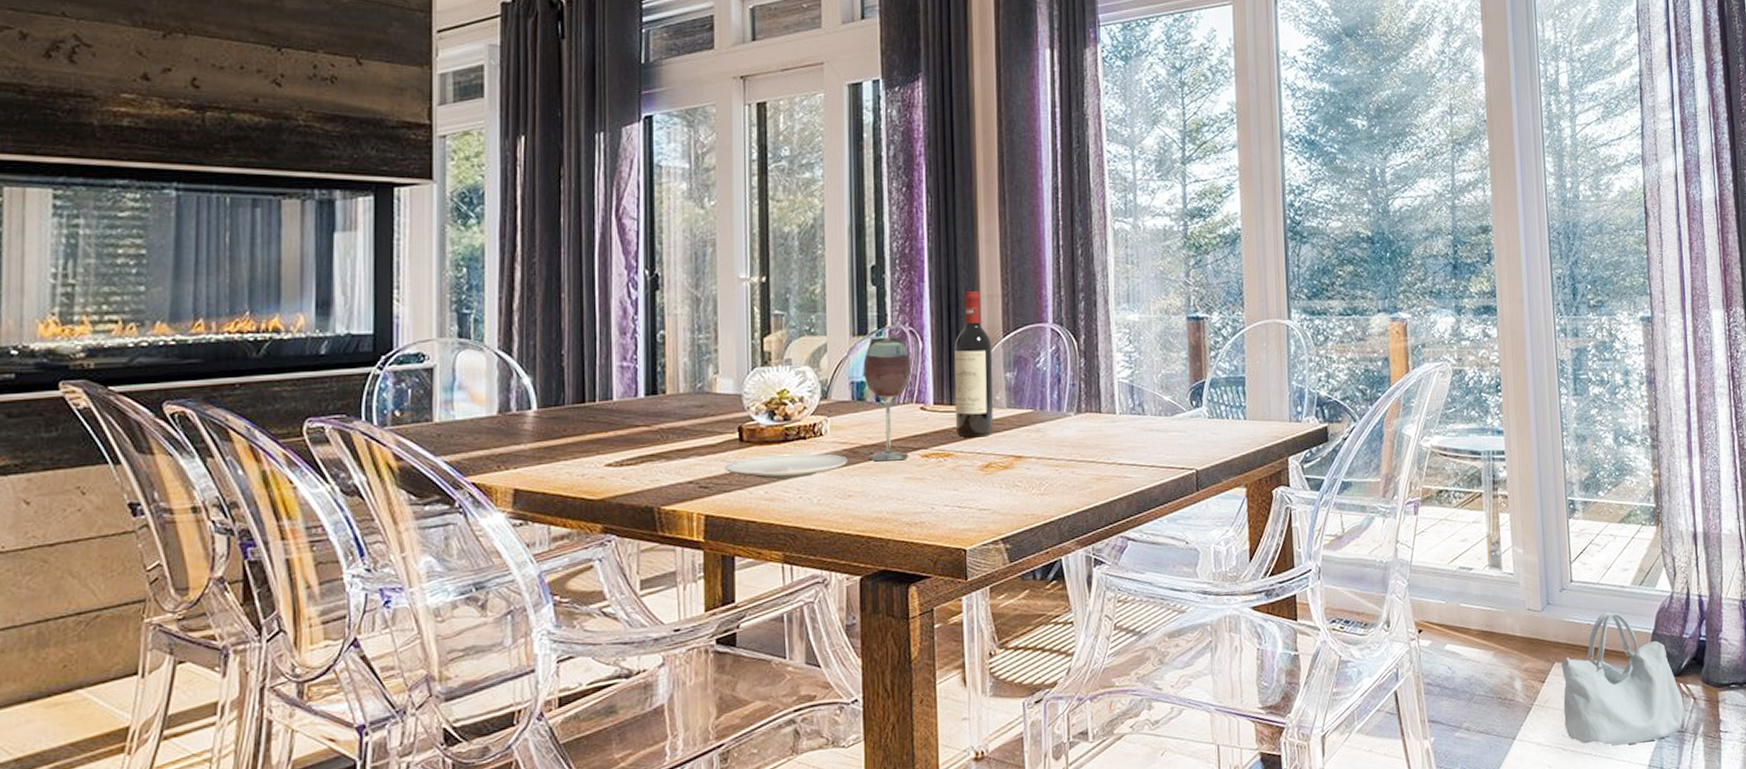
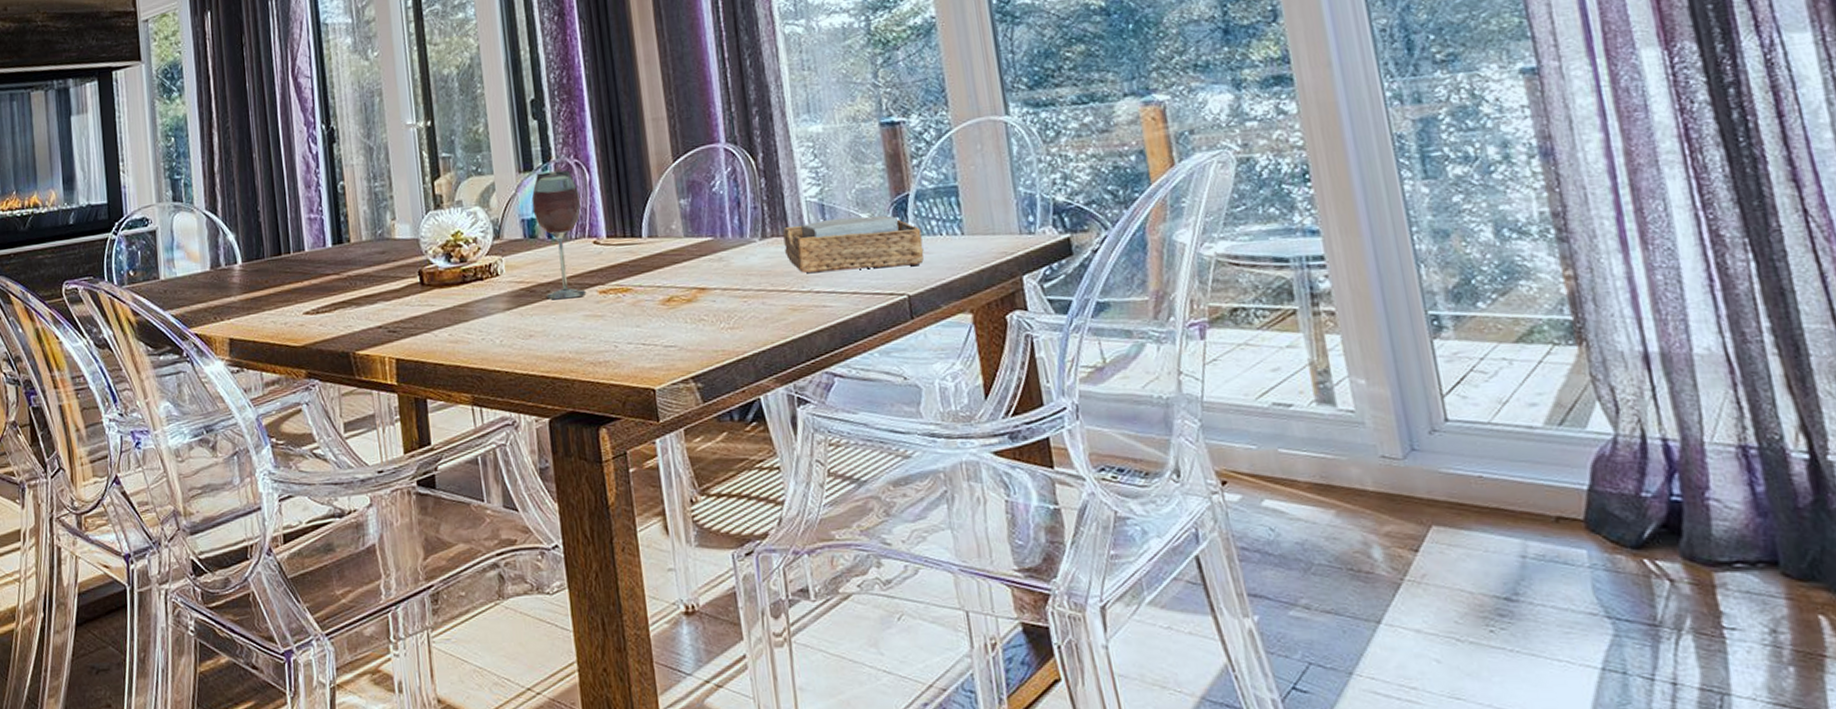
plate: present [724,453,847,479] -> none [409,294,525,322]
wine bottle: present [954,290,994,438] -> none [622,115,672,271]
napkin holder: none [1096,399,1213,447] -> present [782,216,924,274]
handbag: present [1561,611,1686,746] -> none [1441,459,1659,639]

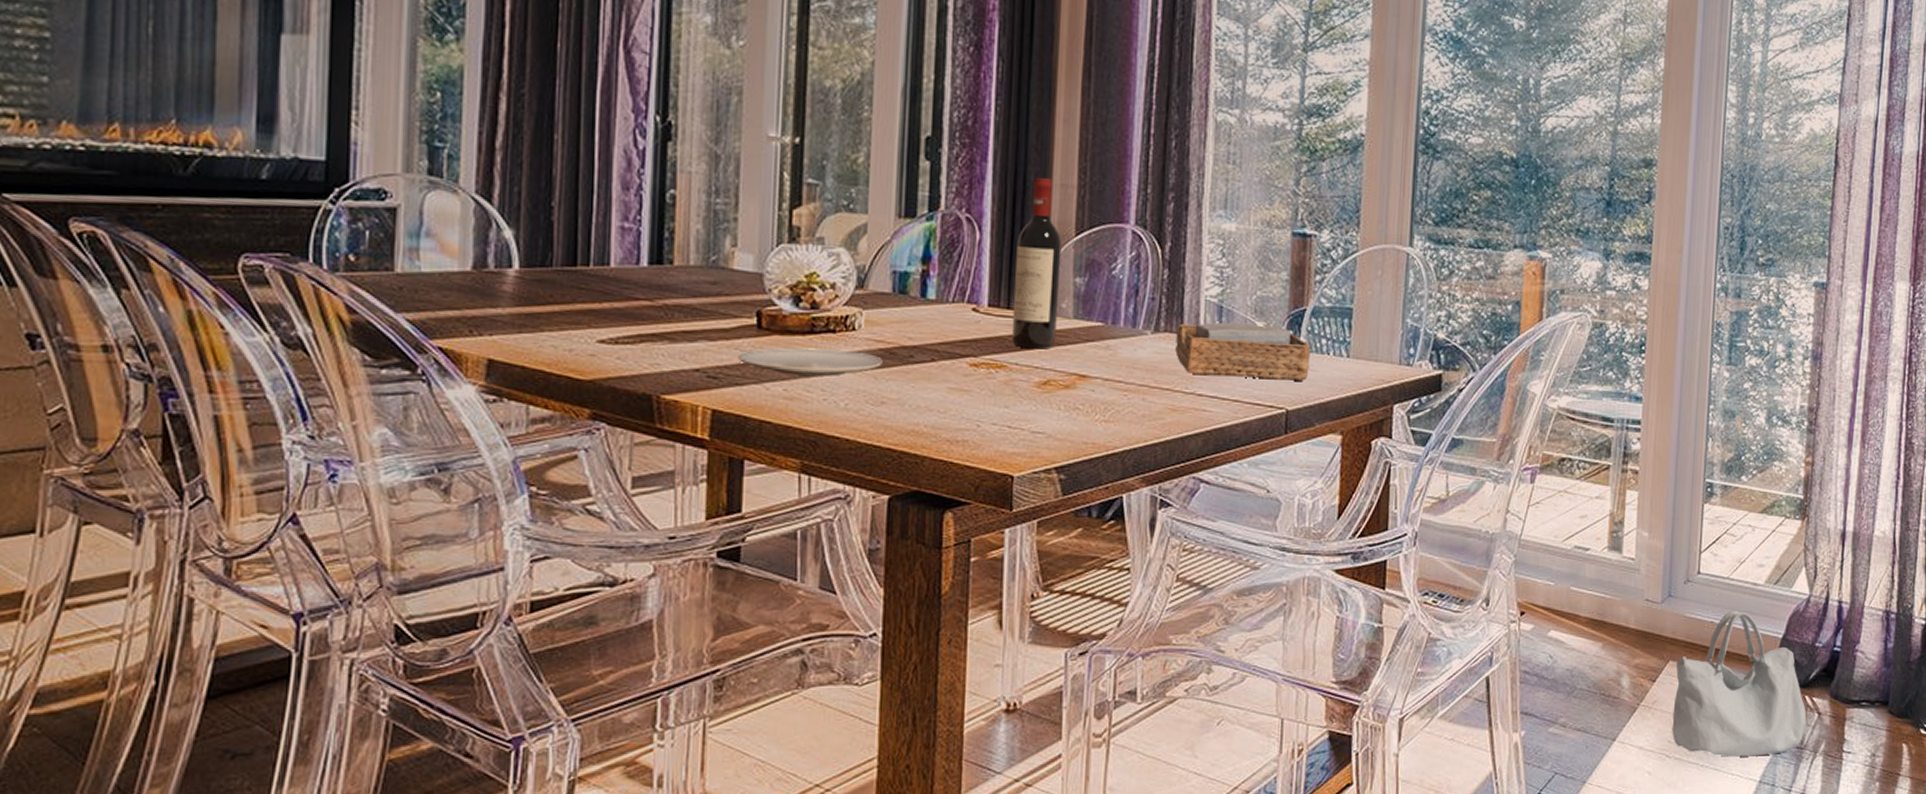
plate: none [409,294,525,322] -> present [738,347,883,376]
wineglass: present [531,170,587,300] -> none [907,222,965,368]
wine bottle: none [622,115,672,271] -> present [1011,177,1062,349]
handbag: none [1441,459,1659,639] -> present [1672,609,1808,757]

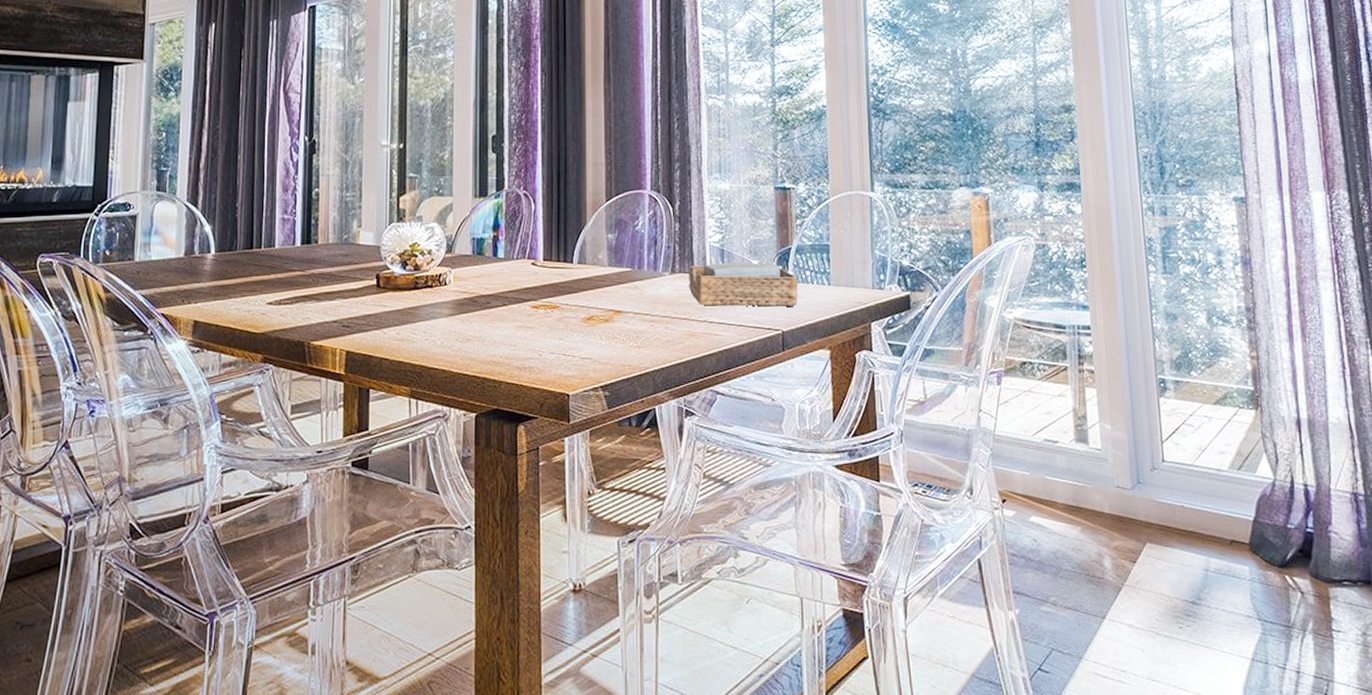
plate: present [738,347,883,376] -> none [363,300,467,322]
wine bottle: present [1011,177,1062,349] -> none [562,159,596,292]
handbag: present [1672,609,1808,757] -> none [1153,494,1293,635]

